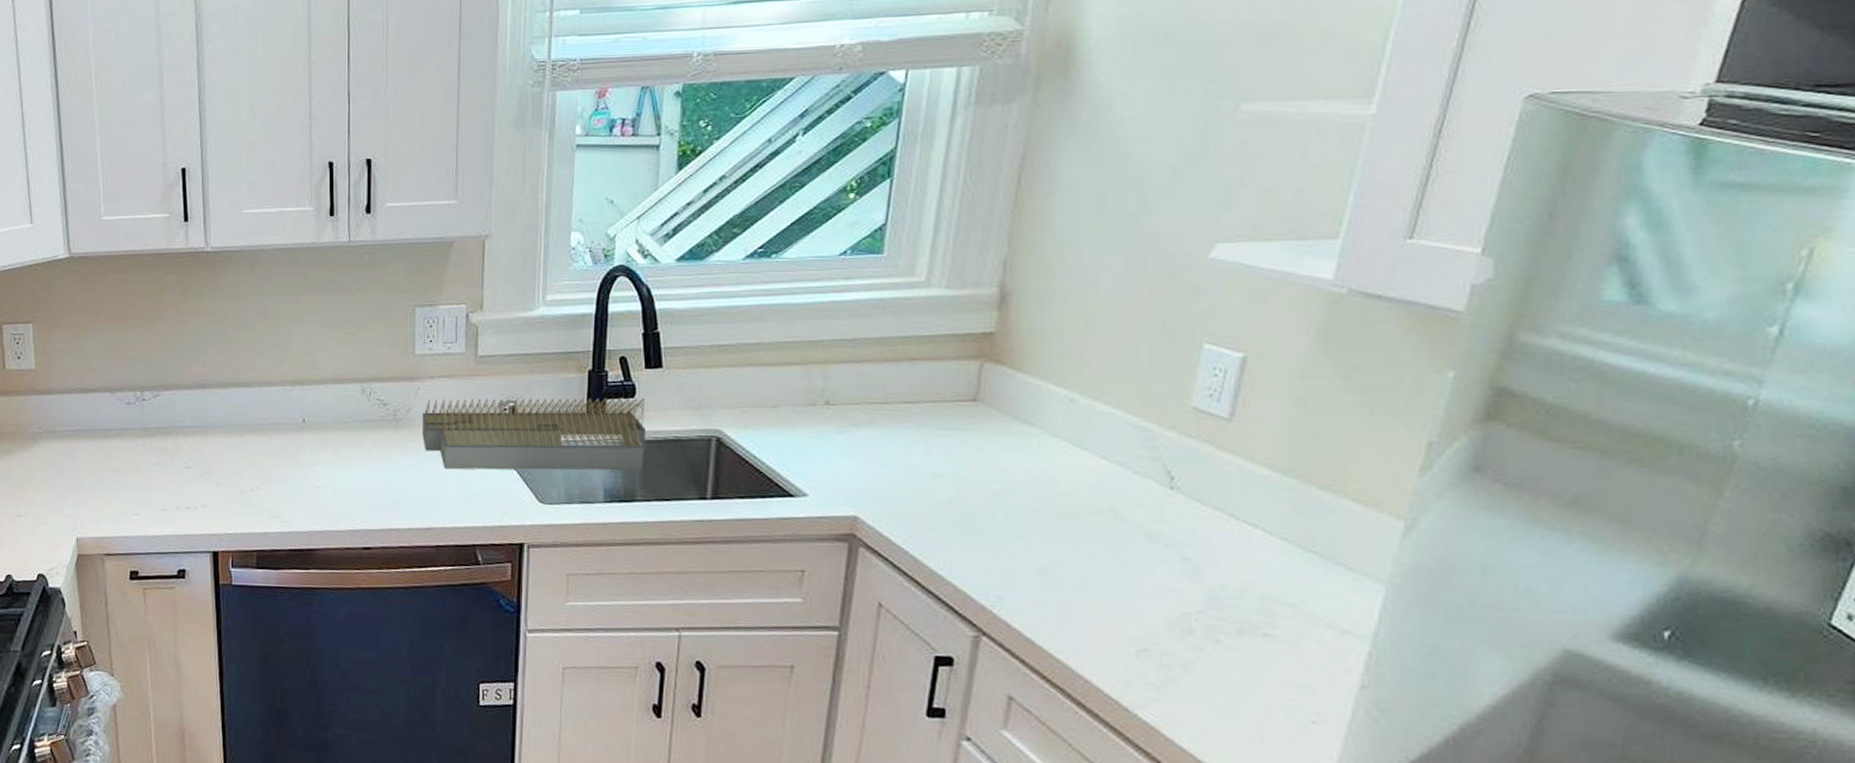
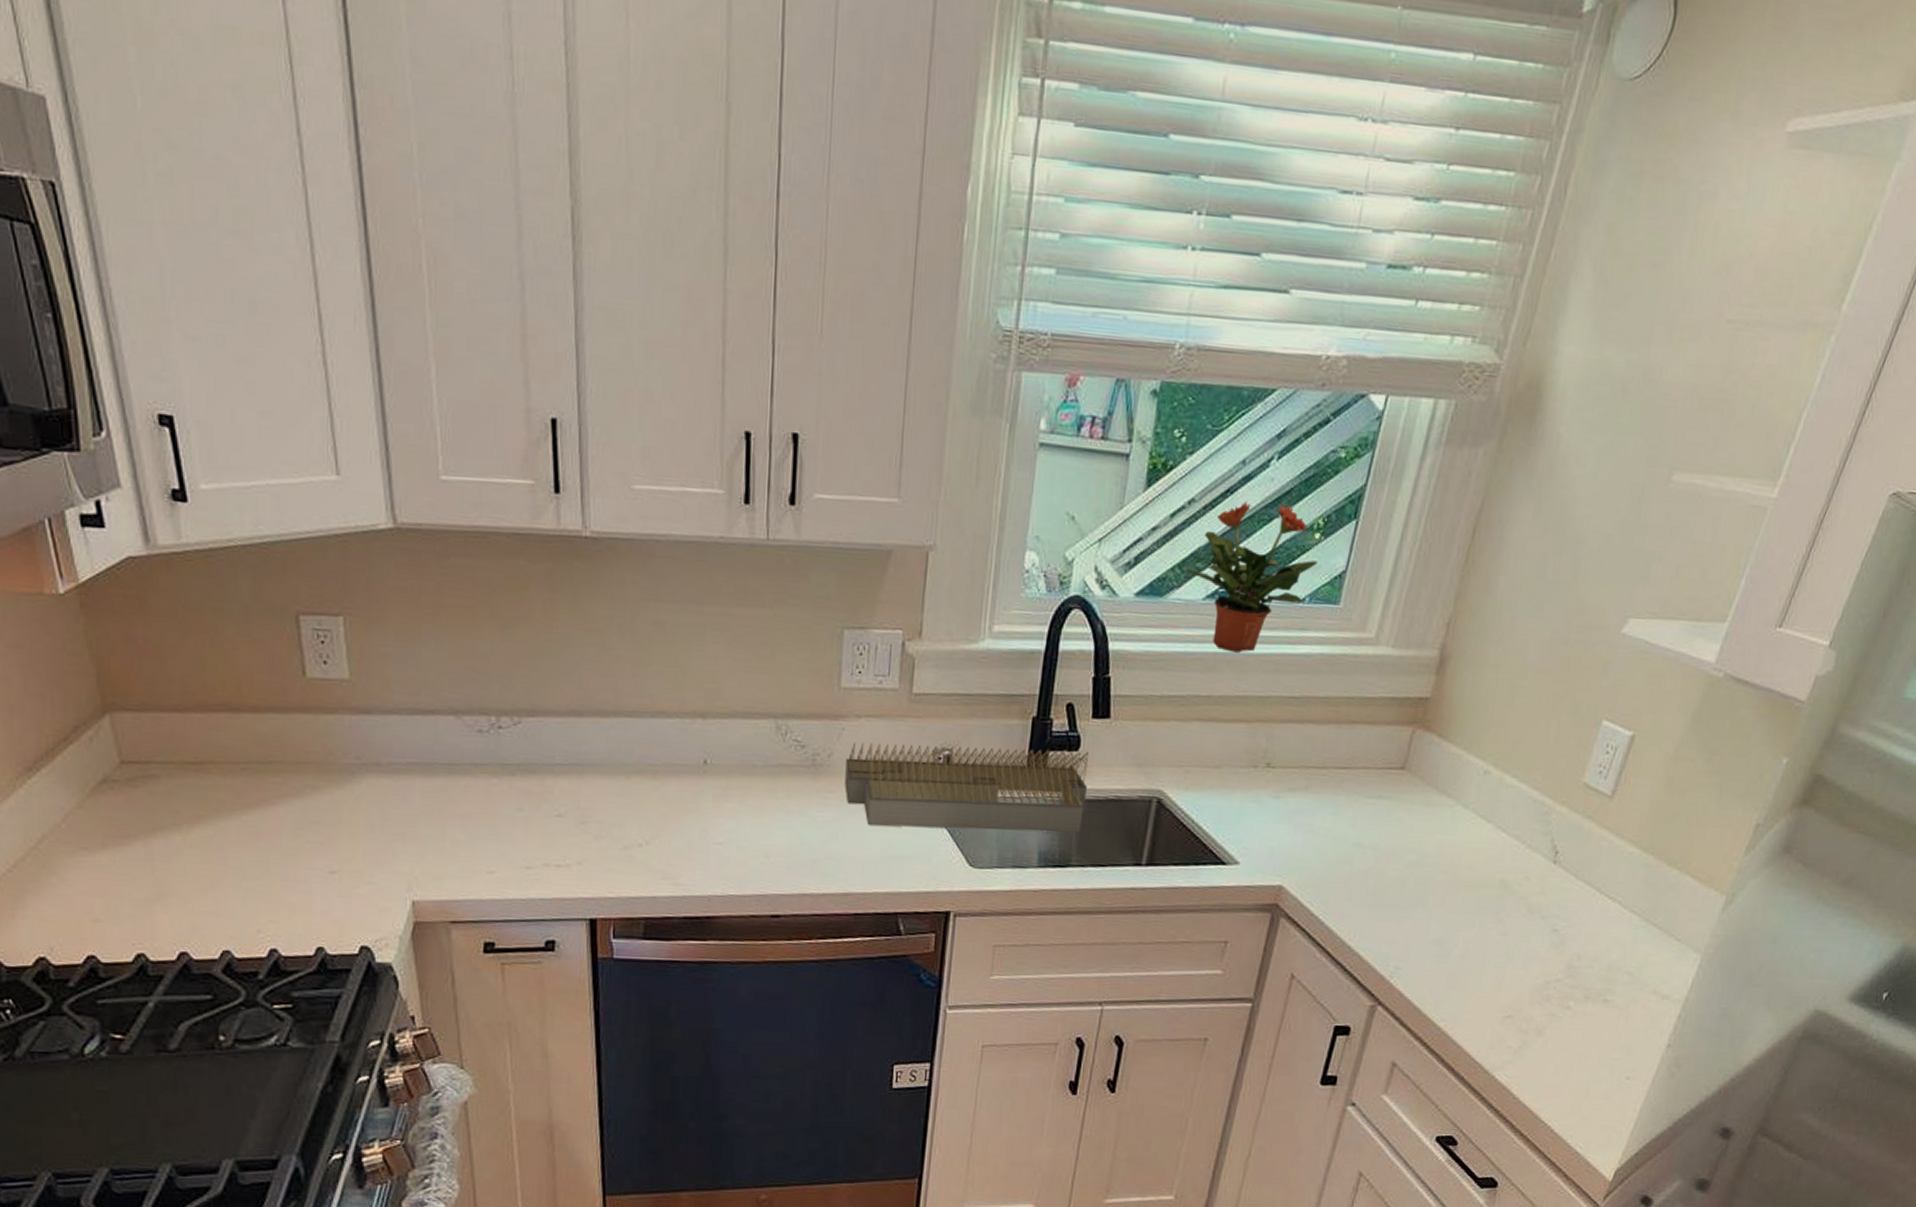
potted plant: none [722,173,855,303] -> present [1184,502,1318,653]

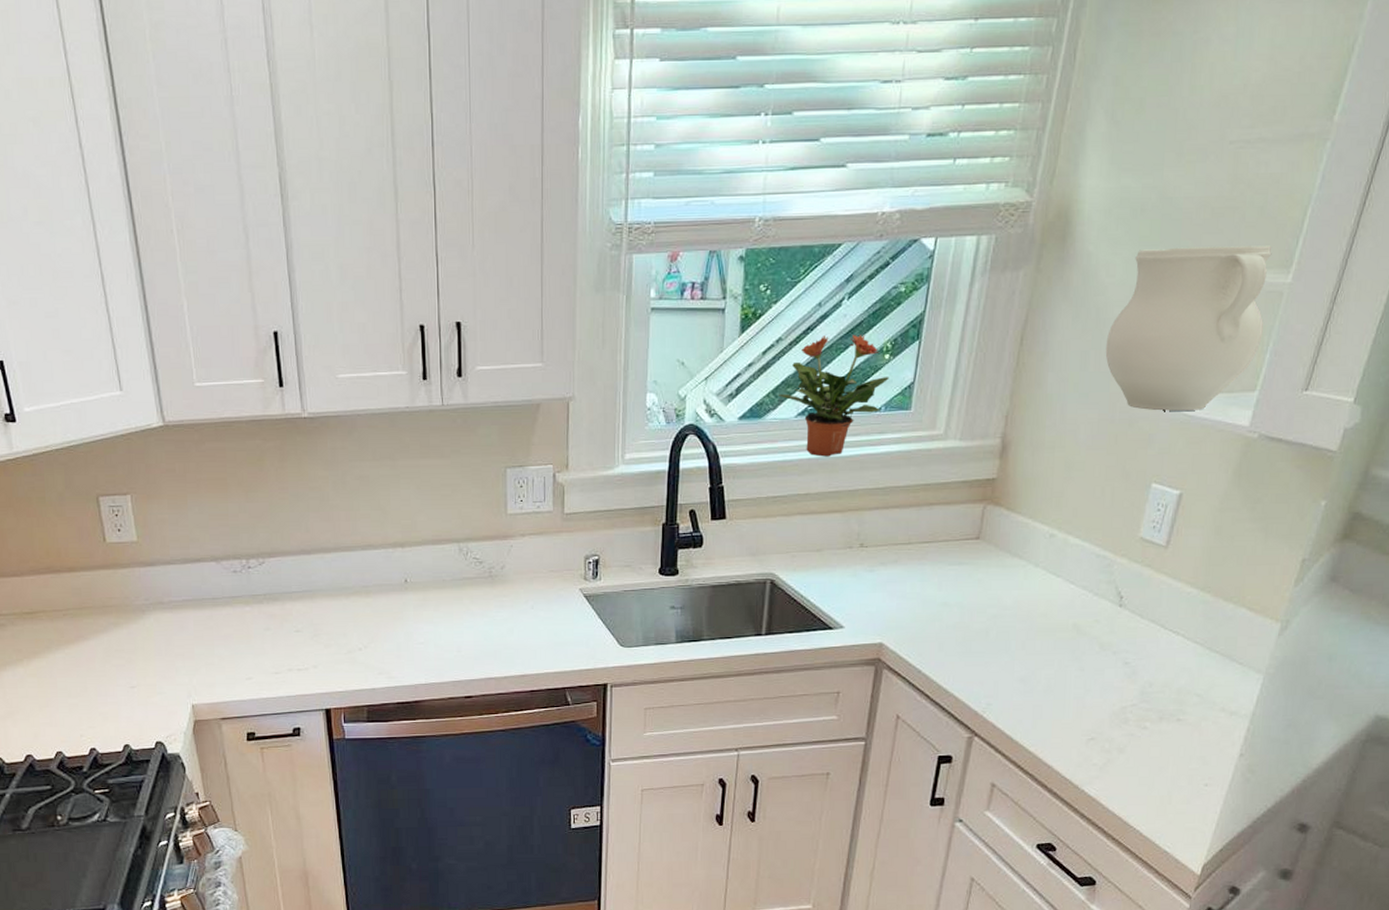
dish rack: present [844,742,1088,833] -> none [516,547,711,619]
ceramic jug: none [1566,438,1761,639] -> present [1105,245,1272,411]

